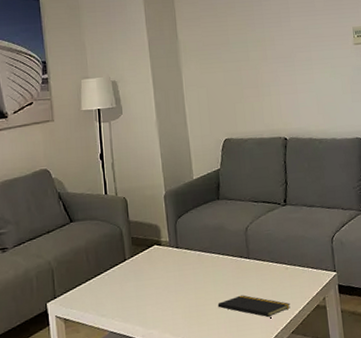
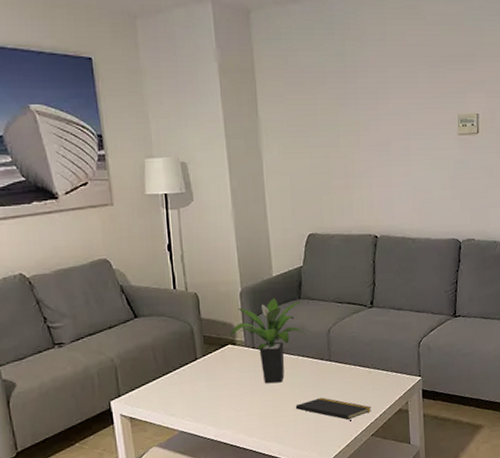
potted plant: none [156,199,225,283] -> present [230,298,305,384]

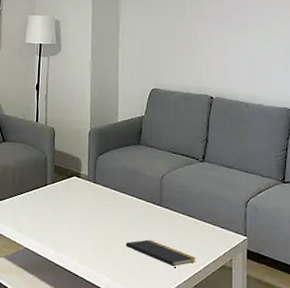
potted plant: present [230,298,305,384] -> none [77,141,141,219]

